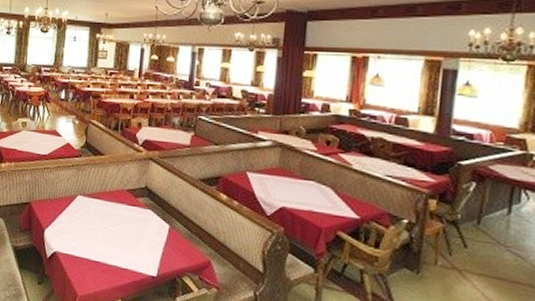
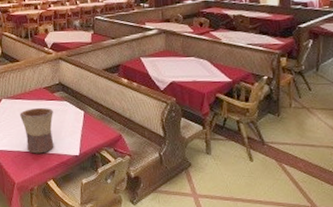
flower pot: none [95,211,134,266] -> present [20,107,54,154]

